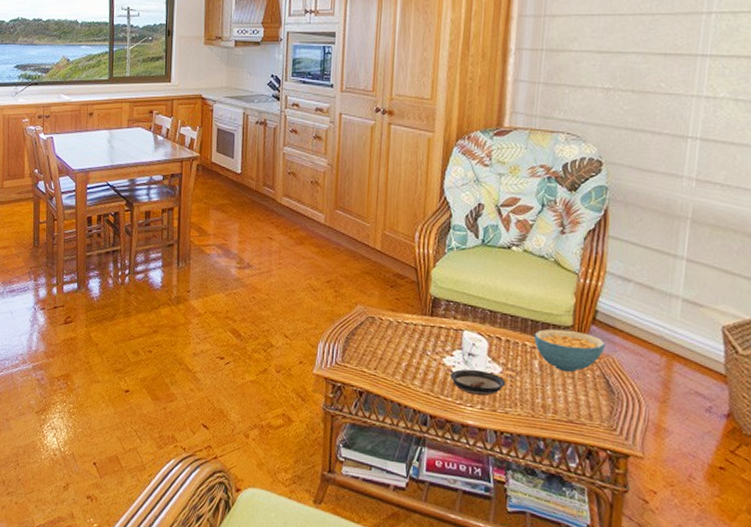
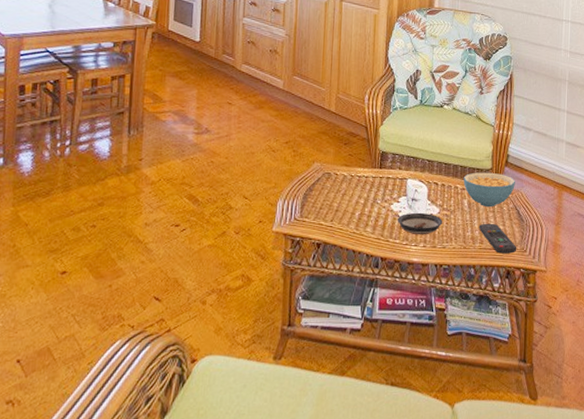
remote control: none [552,390,604,431] -> present [478,223,517,254]

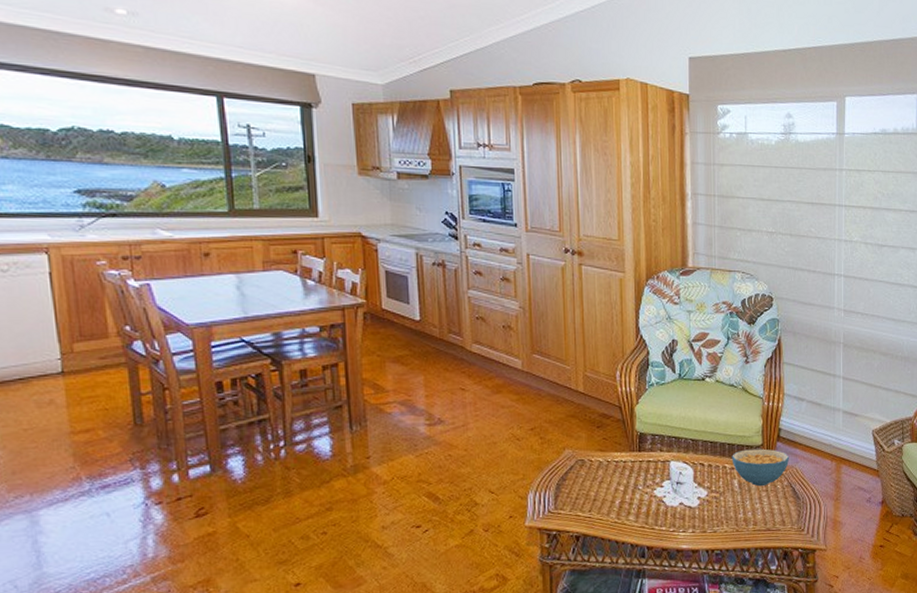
saucer: present [397,212,443,235] -> none [661,496,712,521]
remote control: present [478,223,517,254] -> none [751,503,794,535]

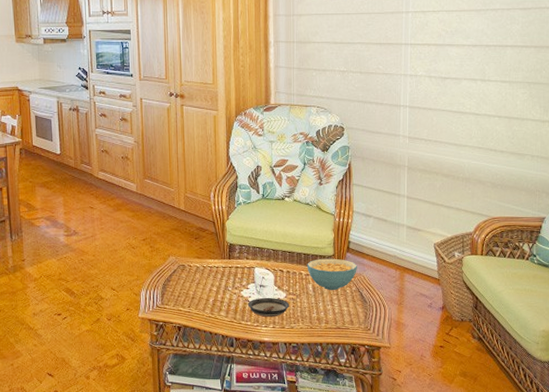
saucer: none [661,496,712,521] -> present [247,297,290,318]

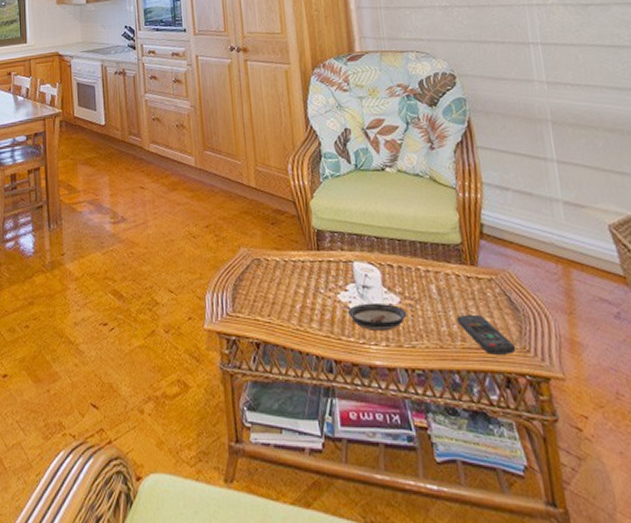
cereal bowl: present [307,258,357,291] -> none [425,248,499,294]
remote control: none [323,305,361,332] -> present [456,314,516,355]

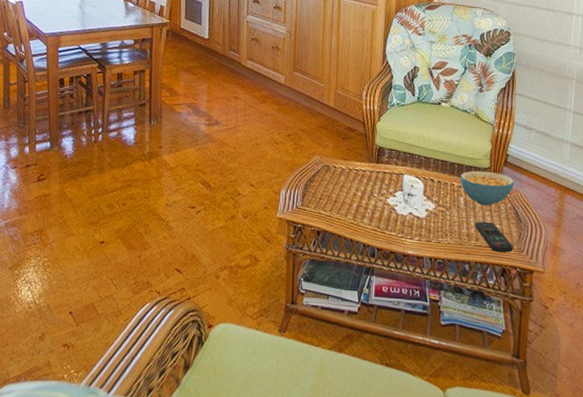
saucer: present [347,302,407,332] -> none [393,207,438,230]
cereal bowl: none [425,248,499,294] -> present [460,170,514,206]

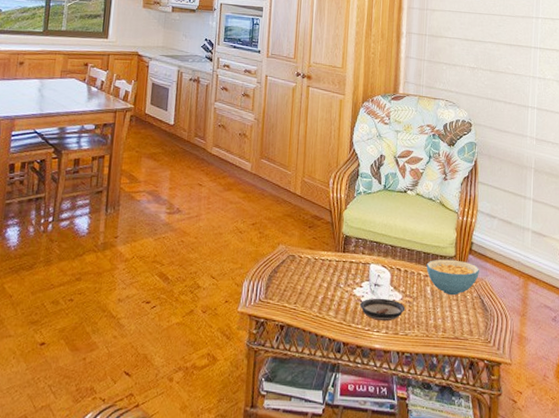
saucer: none [393,207,438,230] -> present [359,298,405,322]
remote control: present [474,221,514,253] -> none [441,311,481,344]

